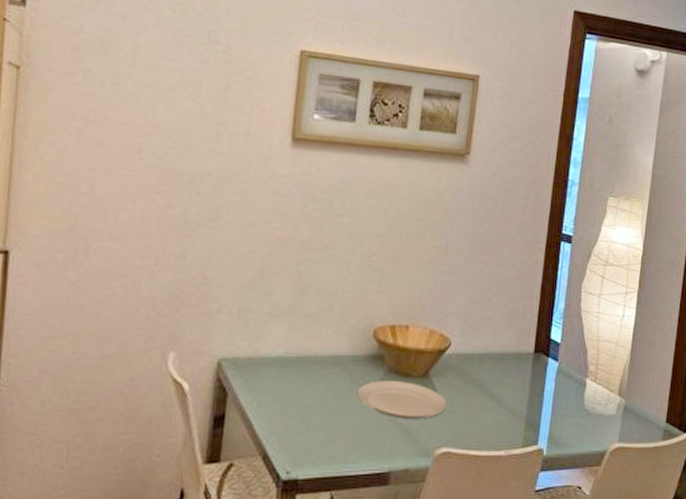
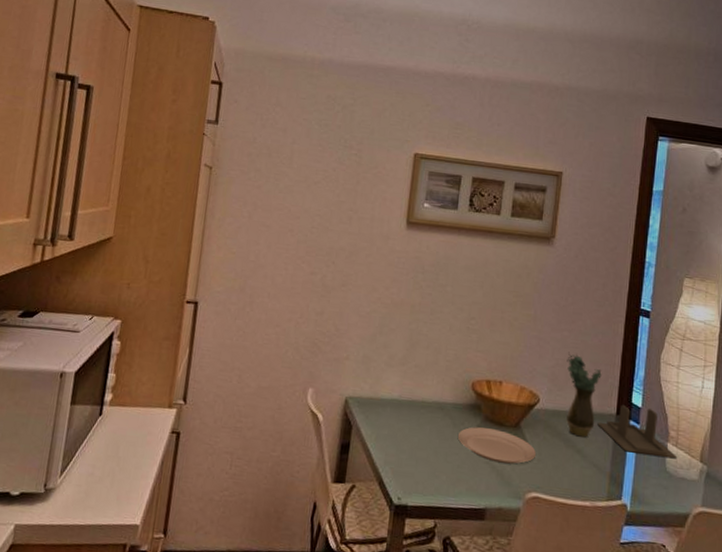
vase: none [480,286,520,381] -> present [566,352,602,438]
napkin holder: none [514,341,595,395] -> present [597,404,677,459]

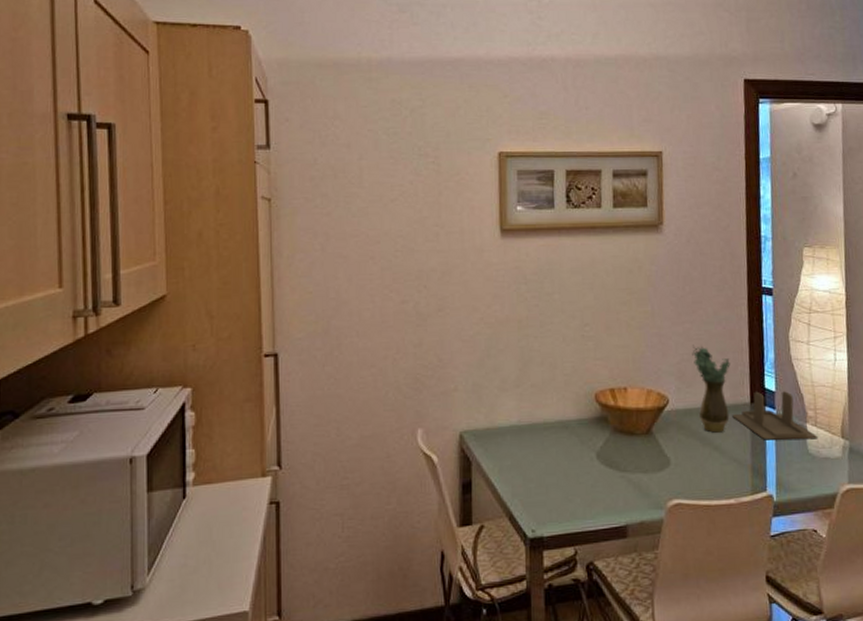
plate: present [457,427,537,464] -> none [587,439,673,475]

